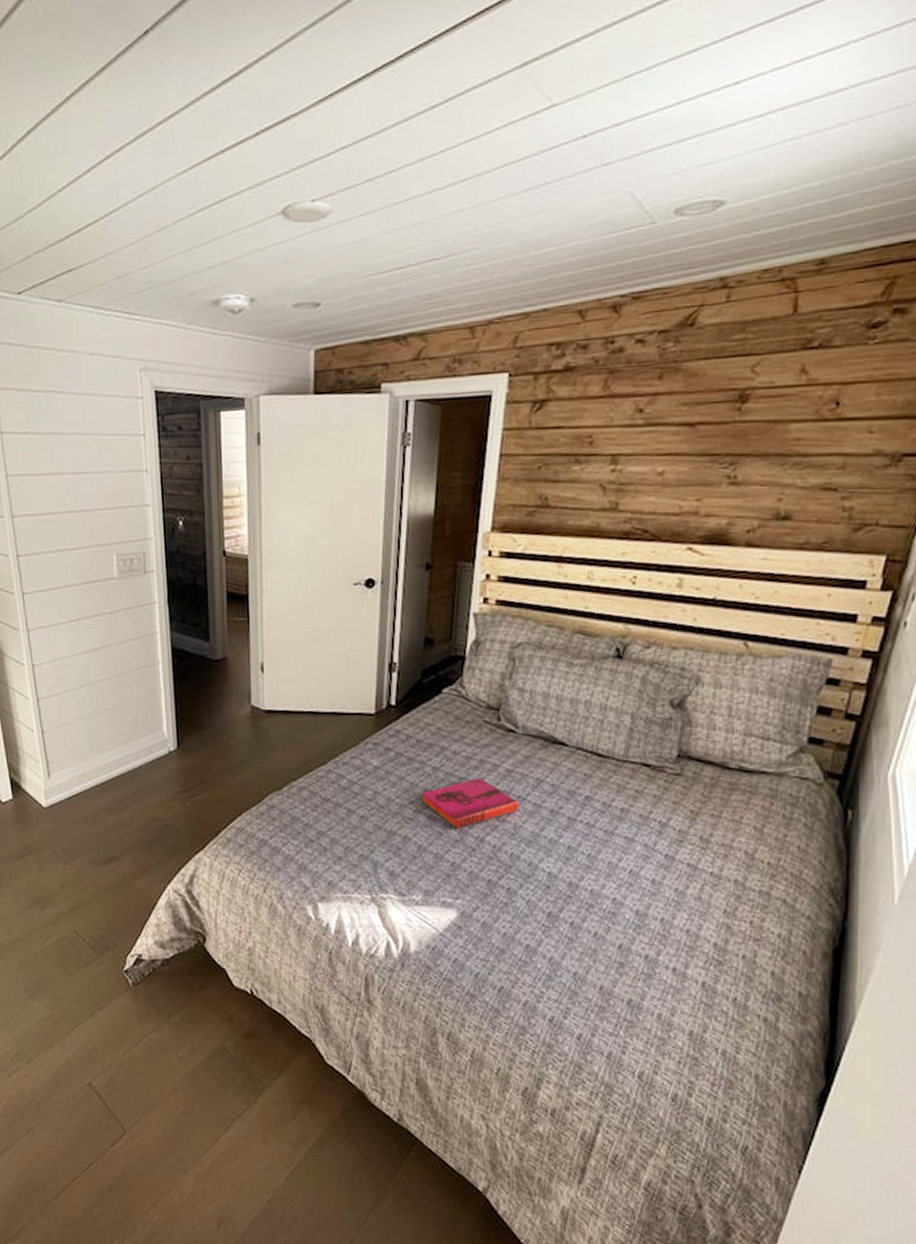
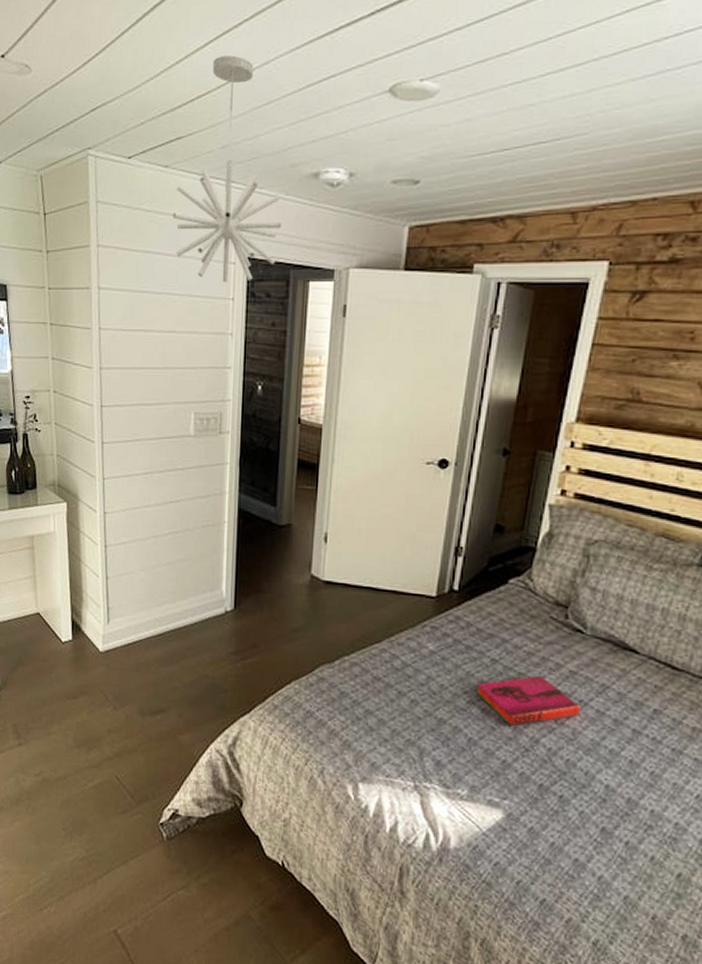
pendant light: none [72,181,186,419] -> present [172,55,281,283]

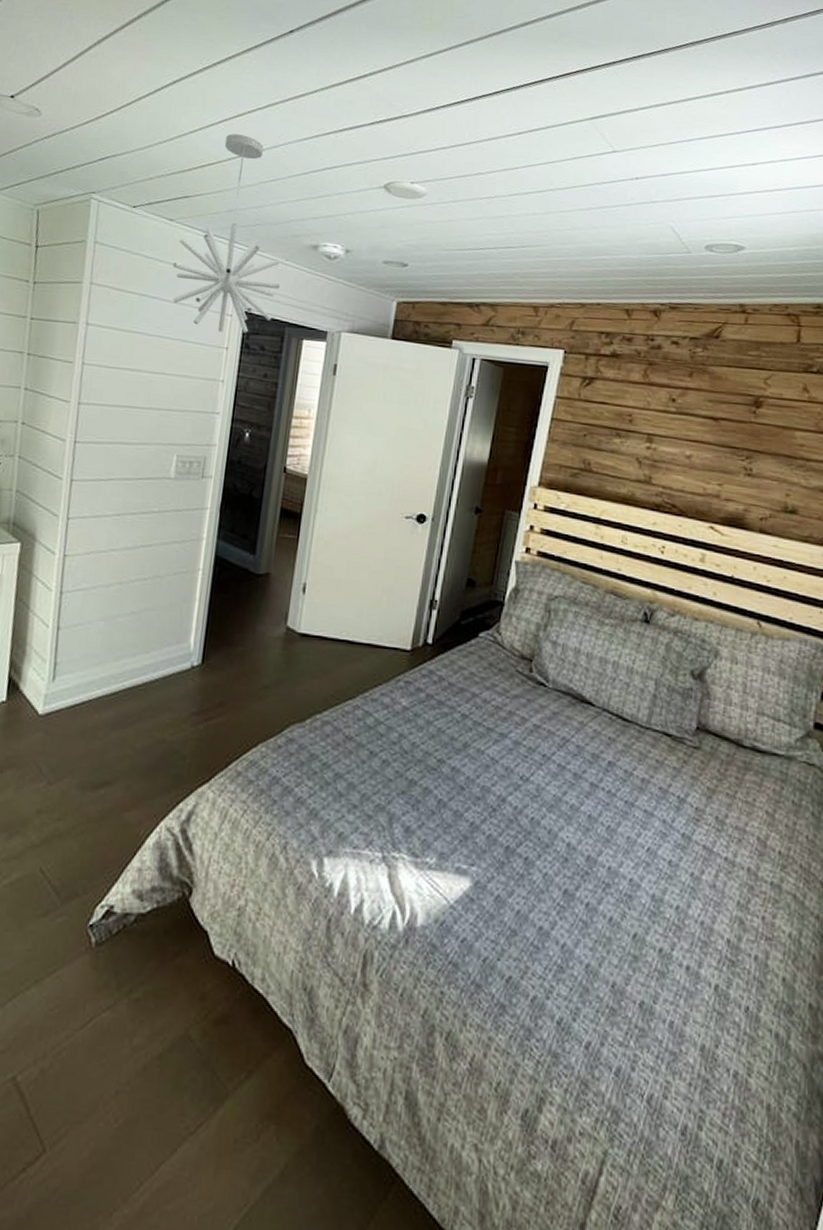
hardback book: present [476,675,581,727] -> none [446,730,544,785]

